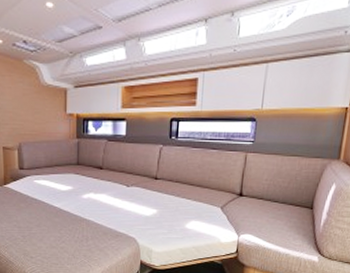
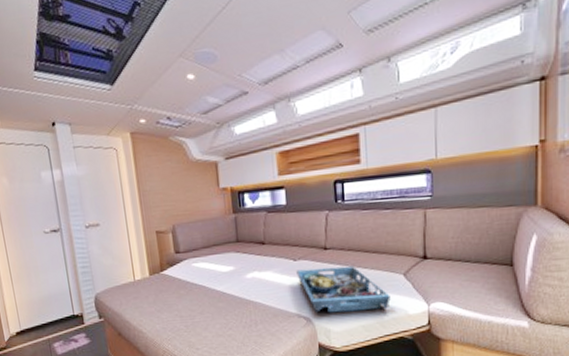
serving tray: none [128,195,207,236] -> present [296,265,391,314]

